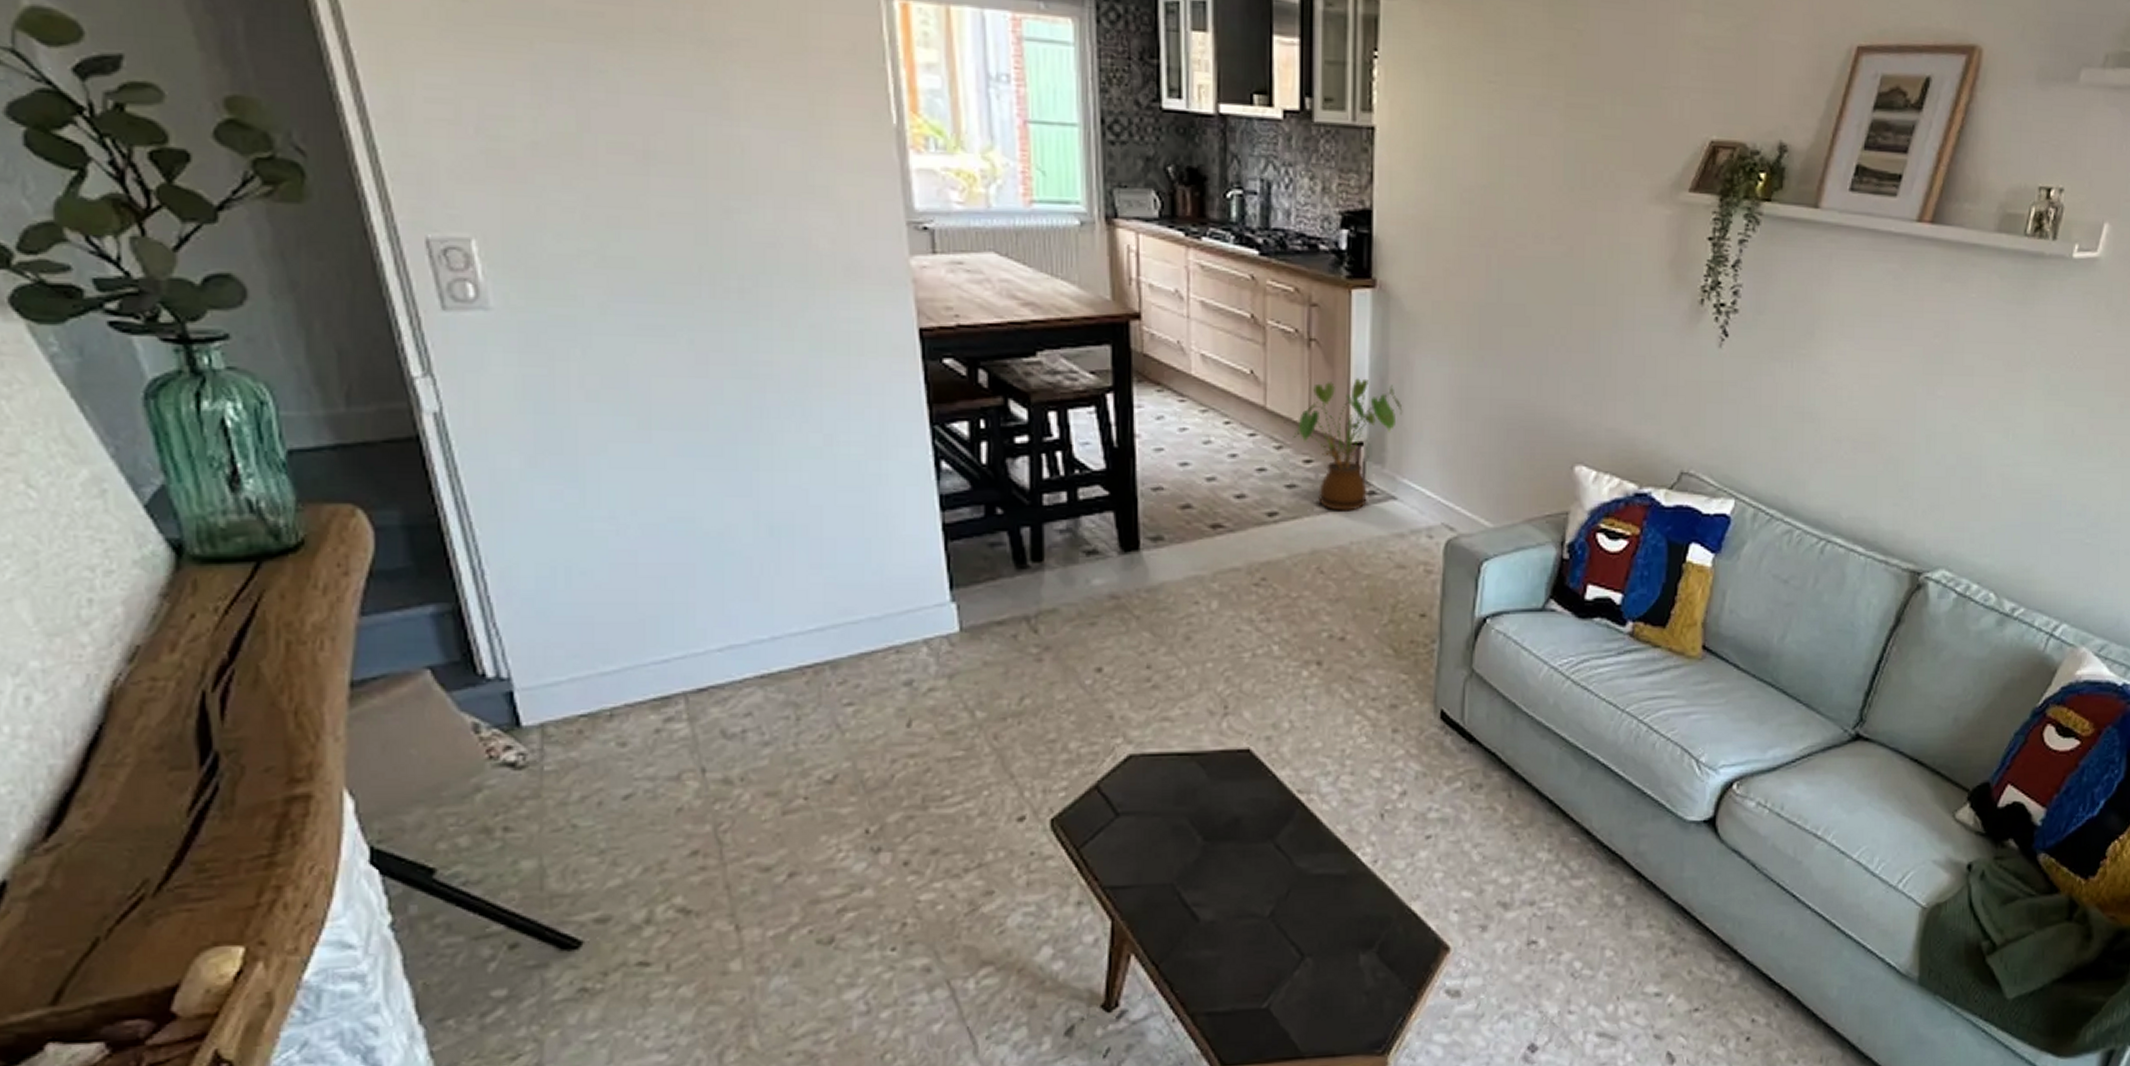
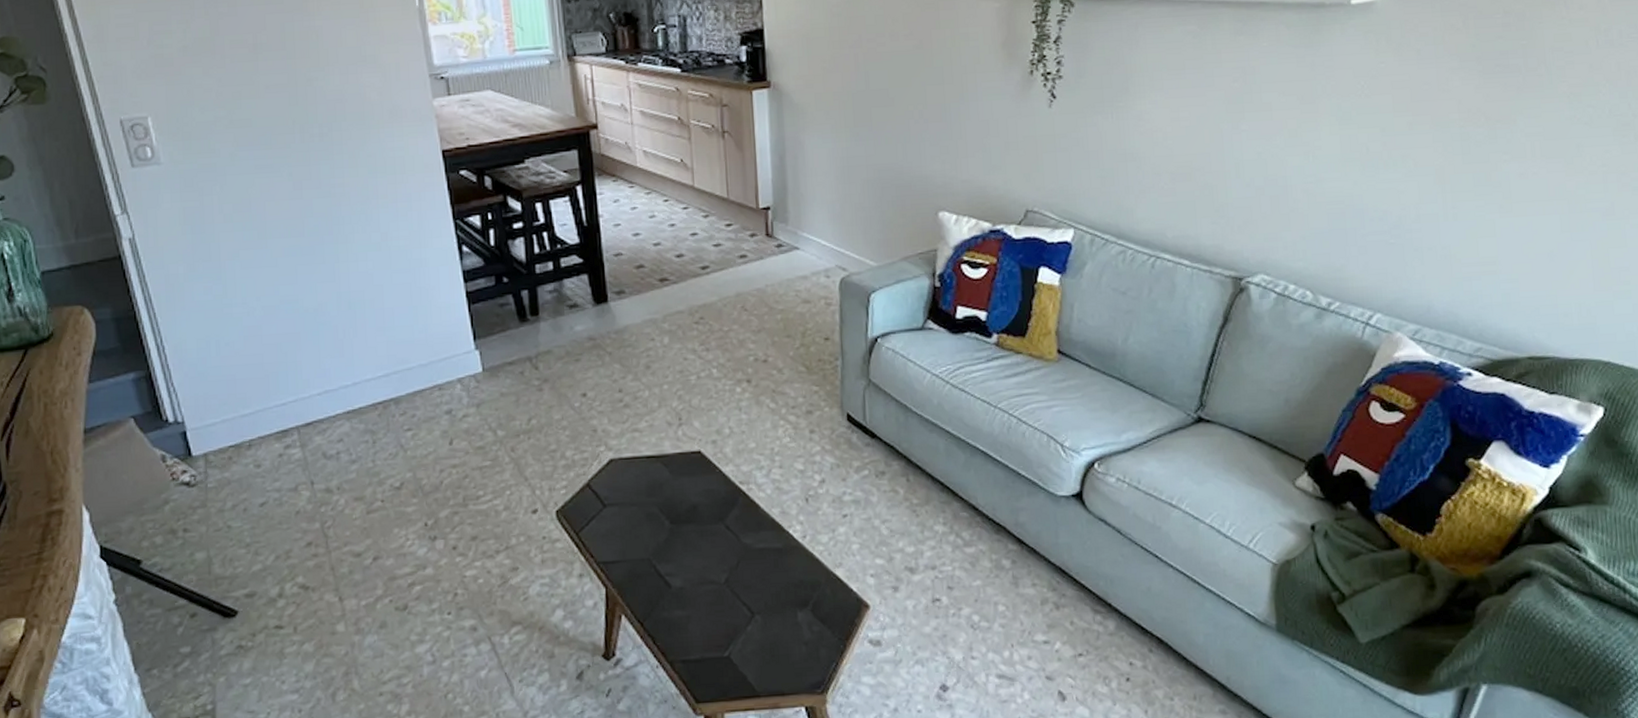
house plant: present [1291,378,1403,513] -> none [715,158,799,263]

